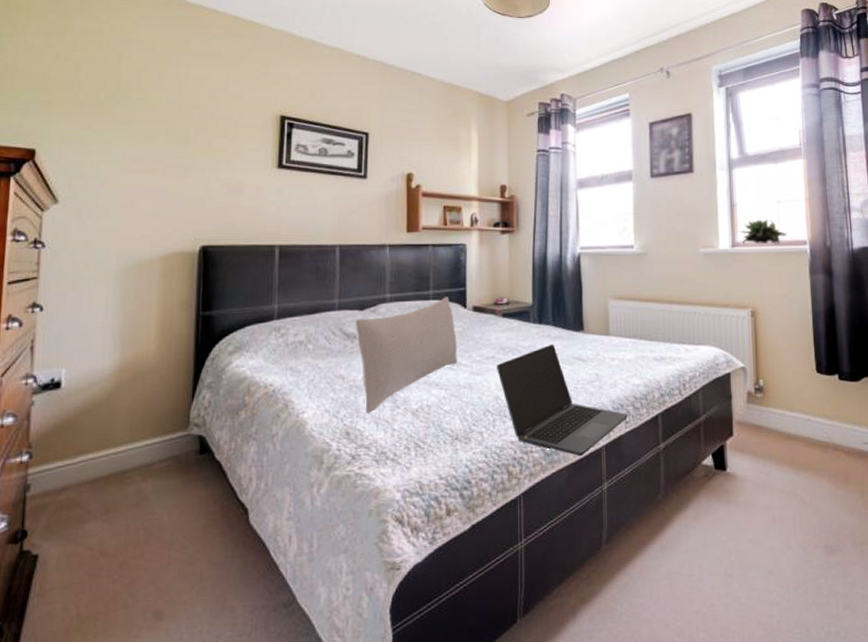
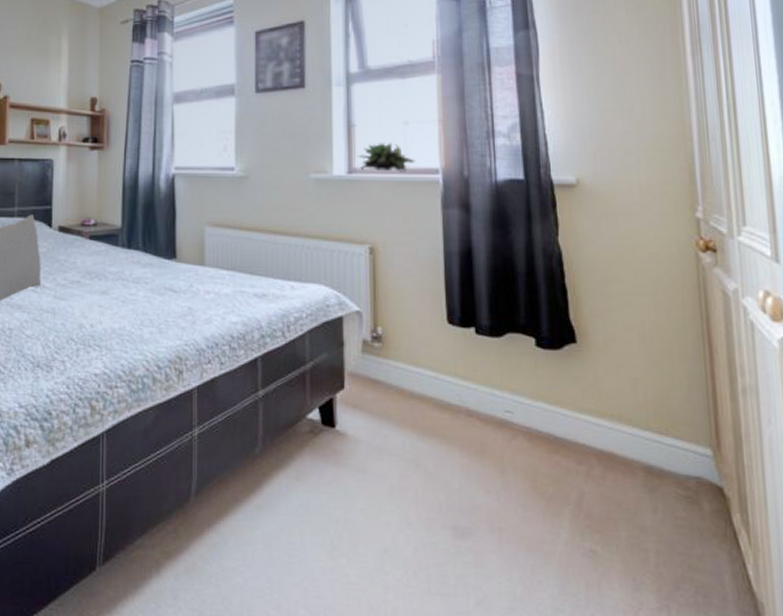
laptop: present [497,344,628,457] -> none [82,271,223,397]

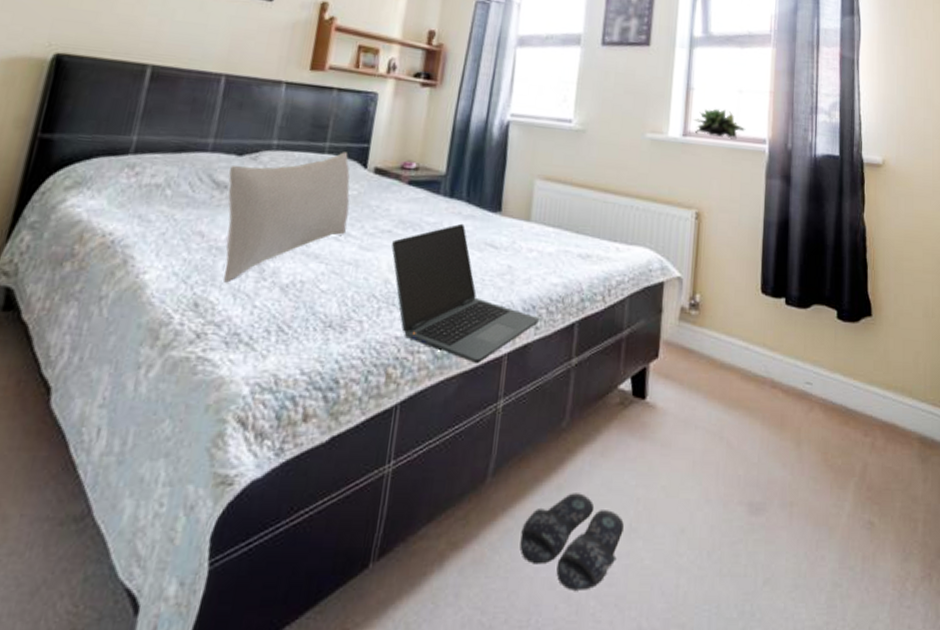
laptop: none [82,271,223,397] -> present [391,223,539,365]
slippers: none [228,512,325,600] -> present [520,493,624,590]

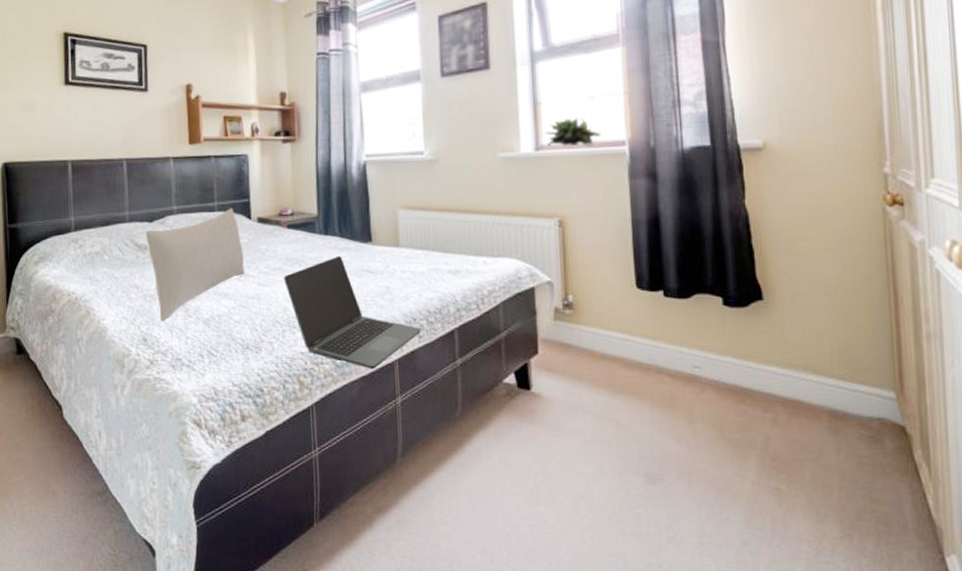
slippers: present [520,493,624,590] -> none [434,469,525,545]

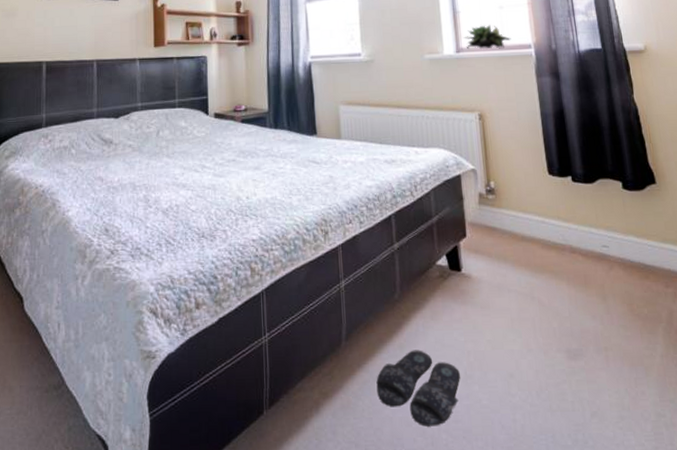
pillow: present [146,208,246,321] -> none [112,104,202,212]
laptop: present [284,255,421,370] -> none [237,147,362,255]
slippers: none [434,469,525,545] -> present [376,350,460,427]

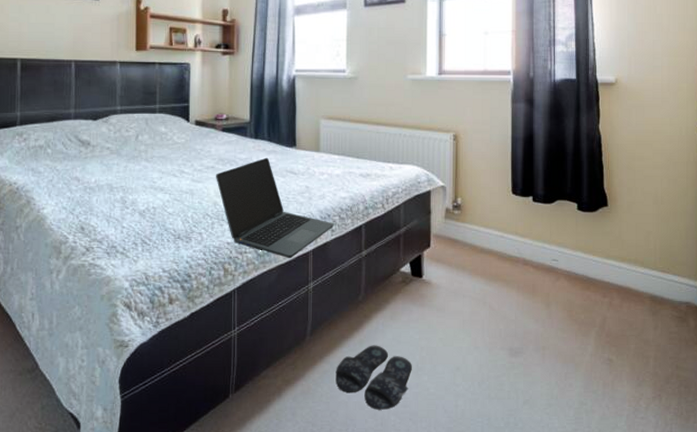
laptop: none [237,147,362,255] -> present [216,157,334,259]
succulent plant: present [464,25,511,50] -> none [447,49,492,74]

